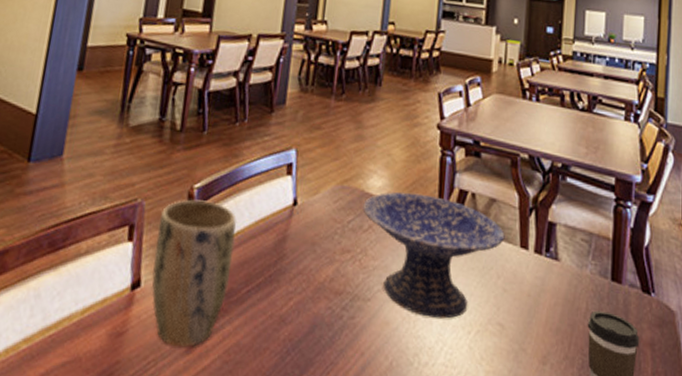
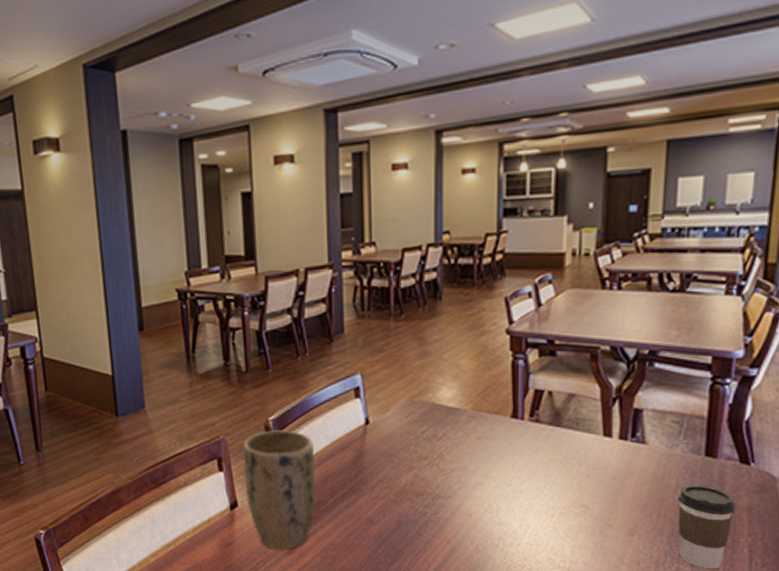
decorative bowl: present [363,192,505,319] -> none [435,398,586,506]

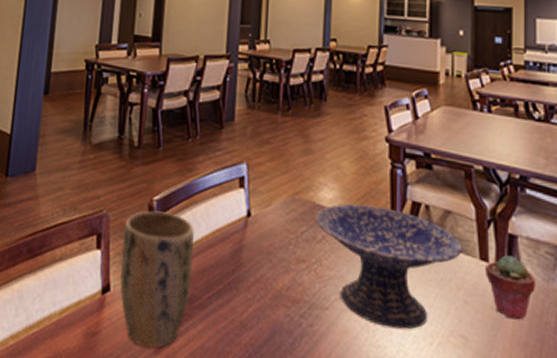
decorative bowl: none [435,398,586,506] -> present [315,204,463,329]
potted succulent: none [607,428,660,486] -> present [484,255,536,320]

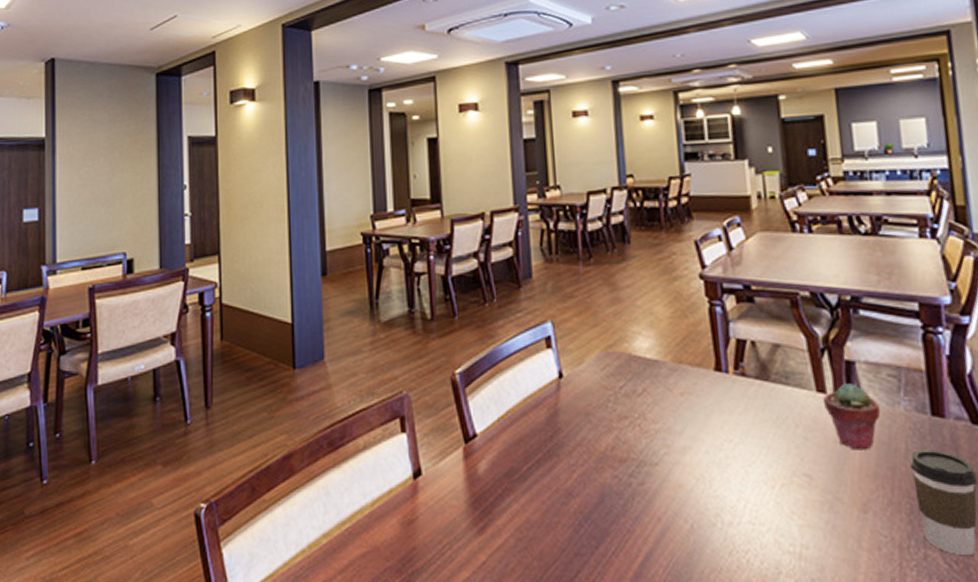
plant pot: present [119,210,195,348] -> none [427,384,508,528]
decorative bowl: present [315,204,463,329] -> none [632,349,797,475]

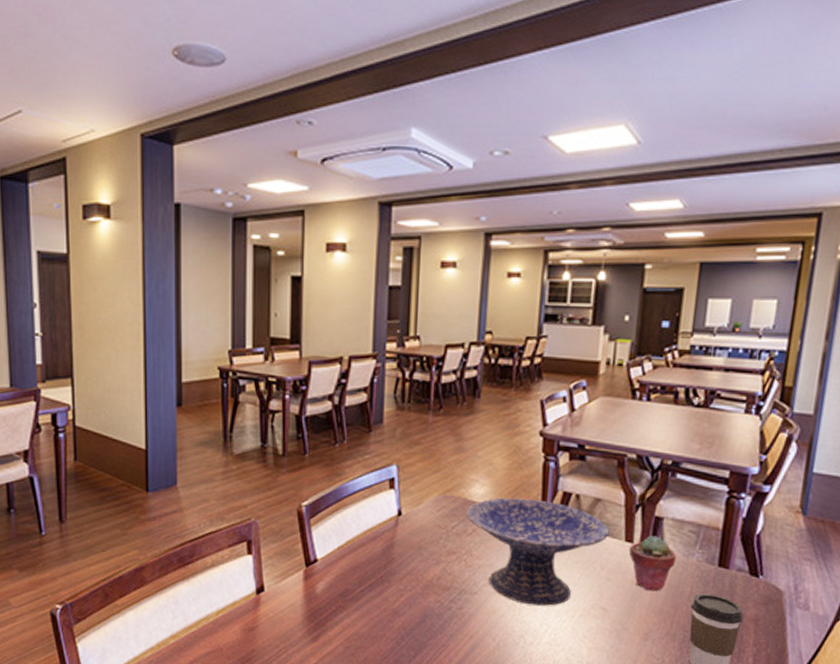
decorative bowl: none [632,349,797,475] -> present [466,497,610,606]

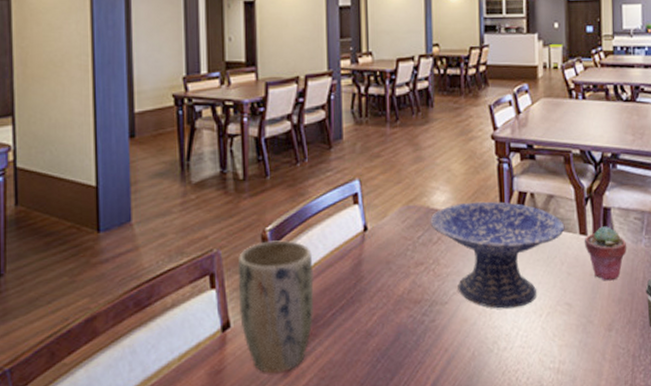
plant pot: none [273,515,346,637] -> present [237,240,314,373]

